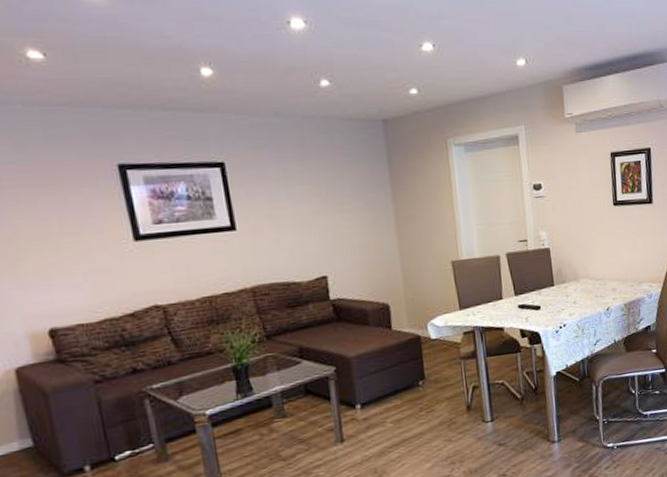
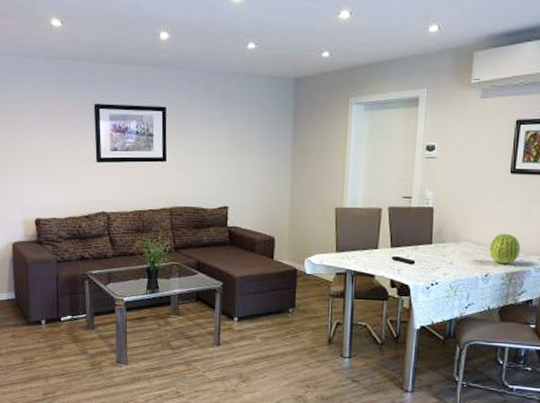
fruit: none [606,265,634,296] -> present [489,233,521,264]

